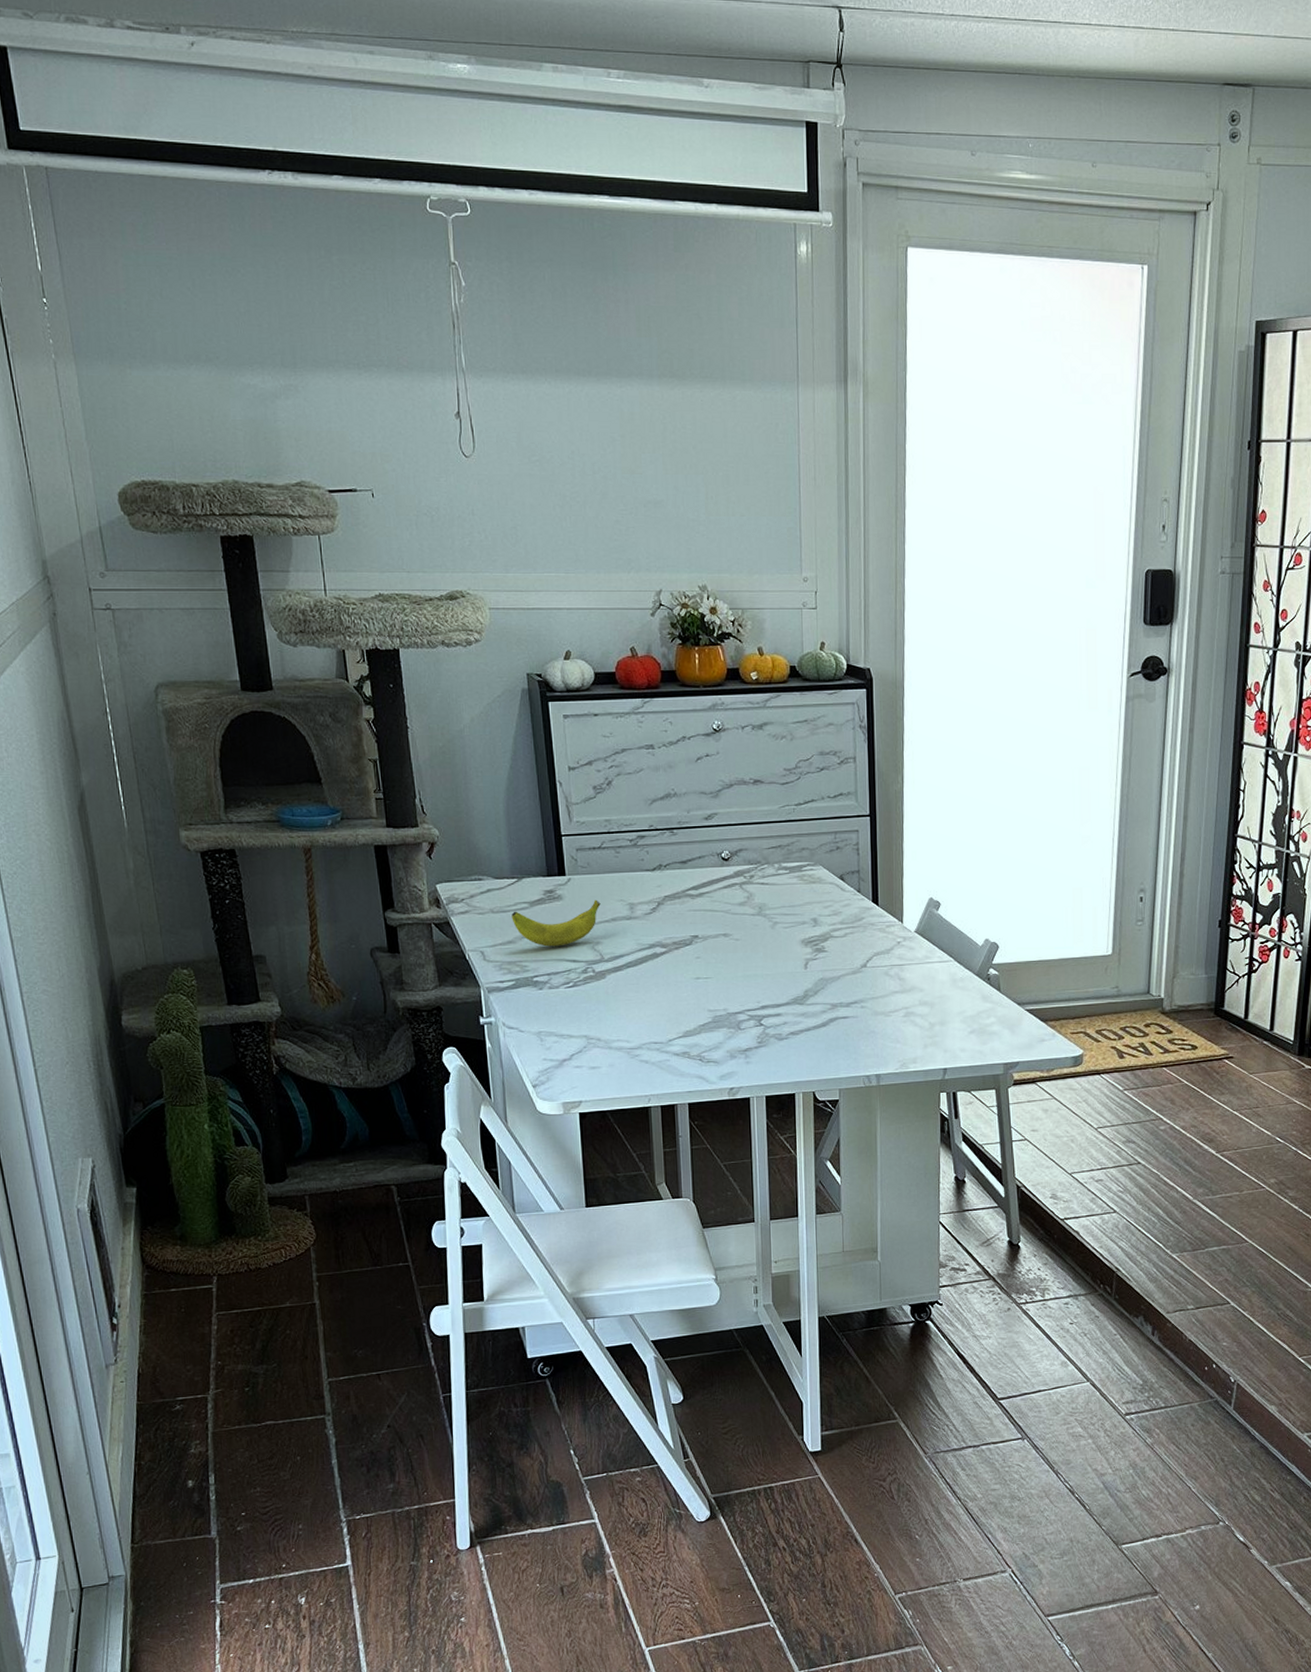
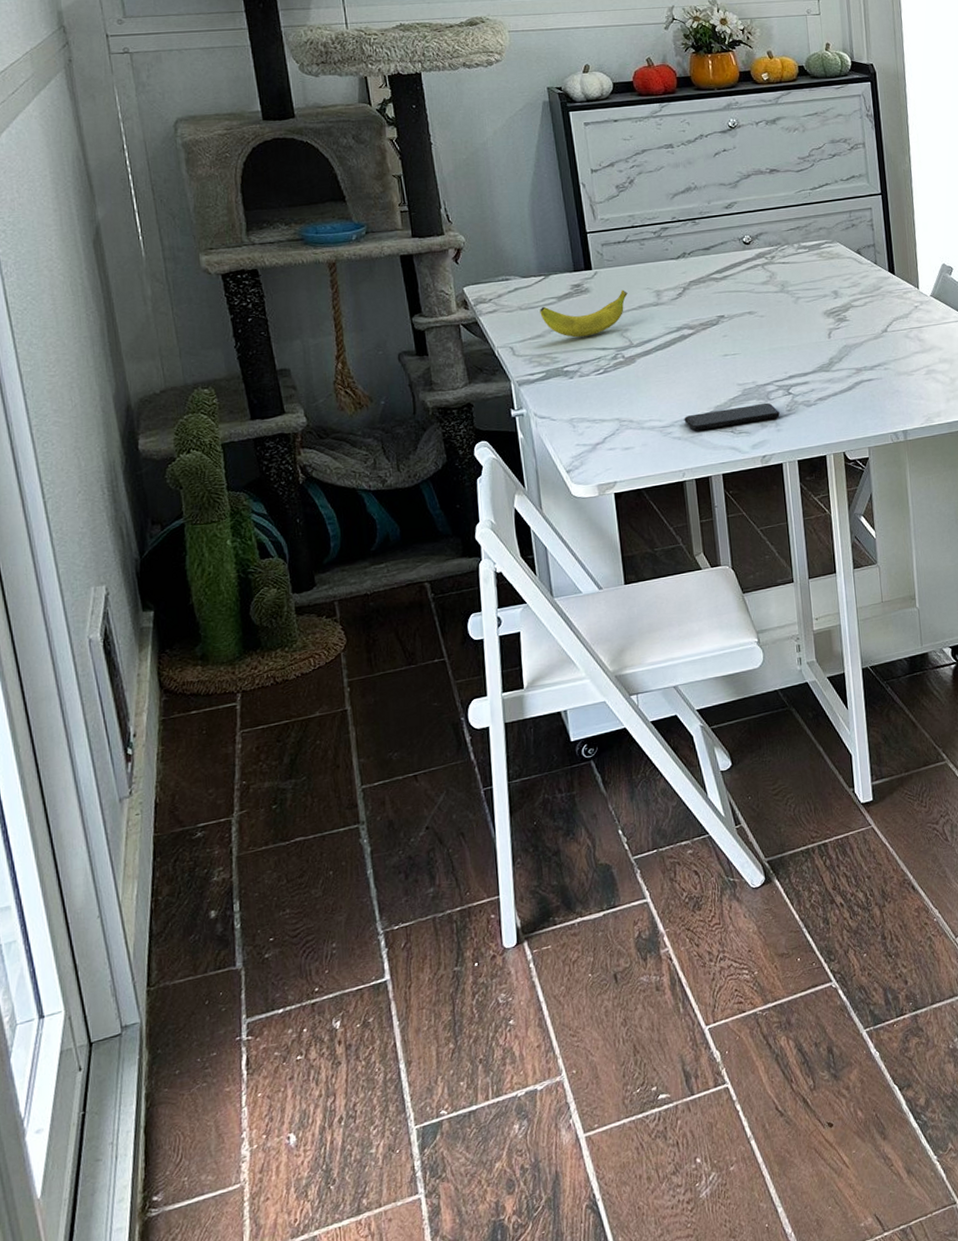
smartphone: none [652,1032,750,1056] -> present [684,402,780,431]

